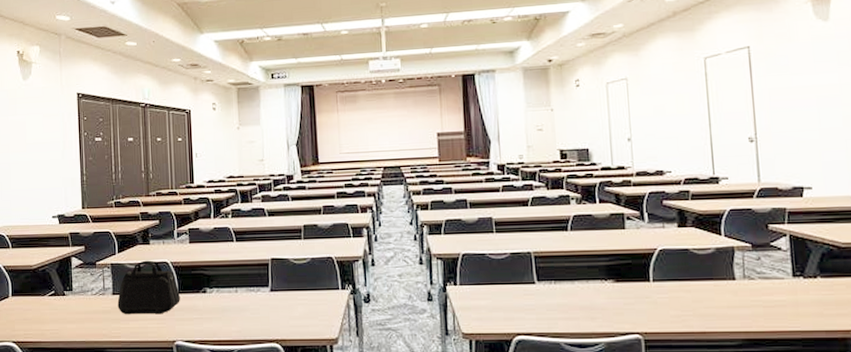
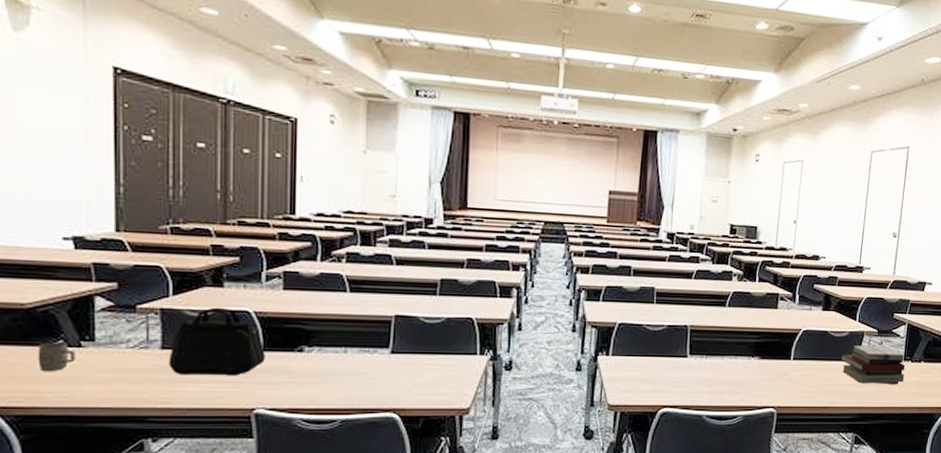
mug: none [40,292,62,315] -> present [37,342,76,372]
books: none [710,262,798,305] -> present [840,346,906,384]

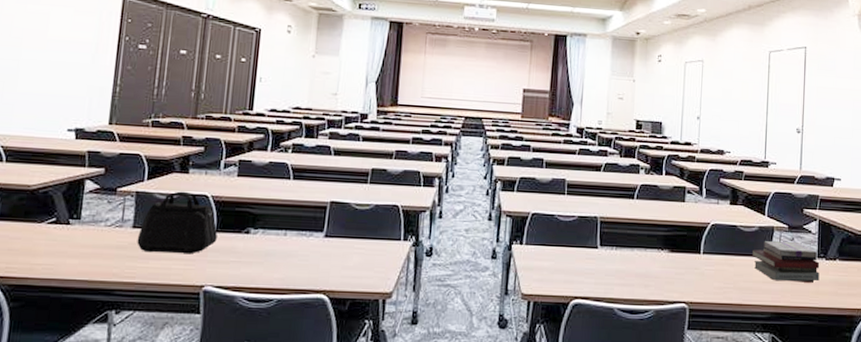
mug: present [37,342,76,372] -> none [33,219,64,246]

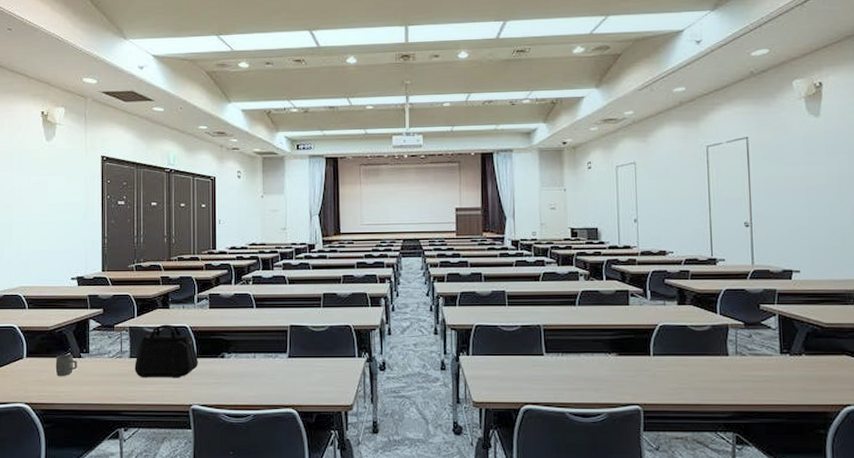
mug: none [33,219,64,246] -> present [55,354,78,377]
books: present [751,241,820,283] -> none [705,339,784,380]

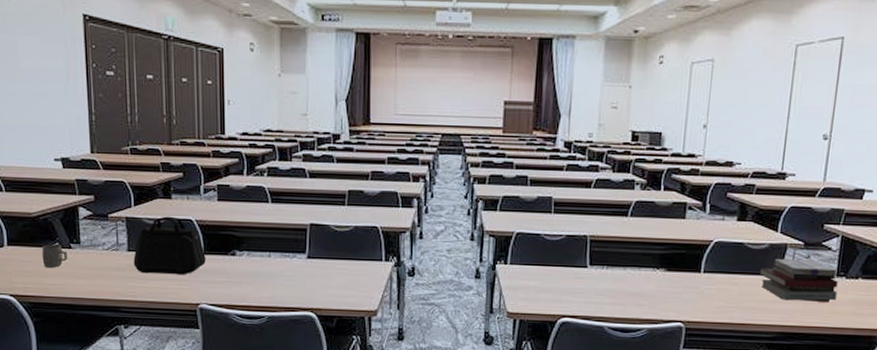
books: none [705,339,784,380] -> present [759,259,839,302]

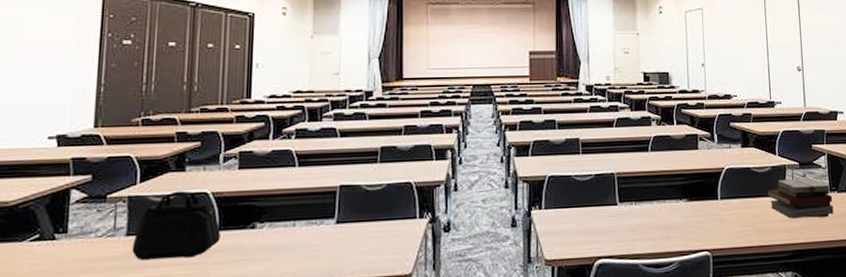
mug: present [41,244,68,269] -> none [14,236,50,268]

